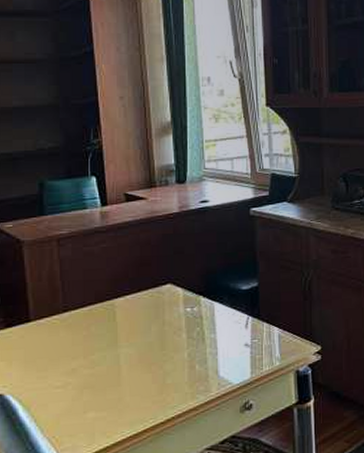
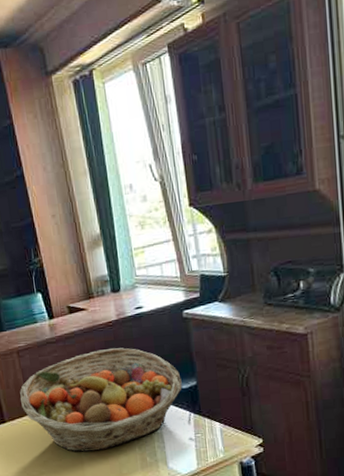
fruit basket: none [54,242,242,359] -> present [20,348,182,452]

